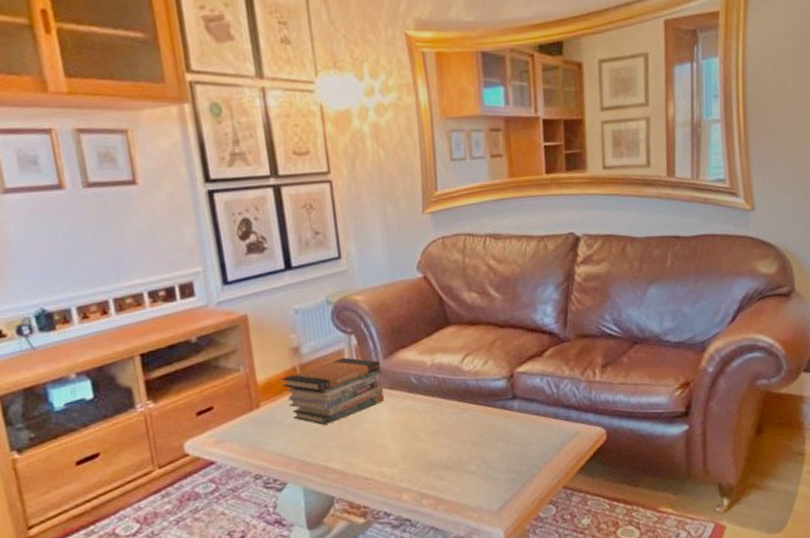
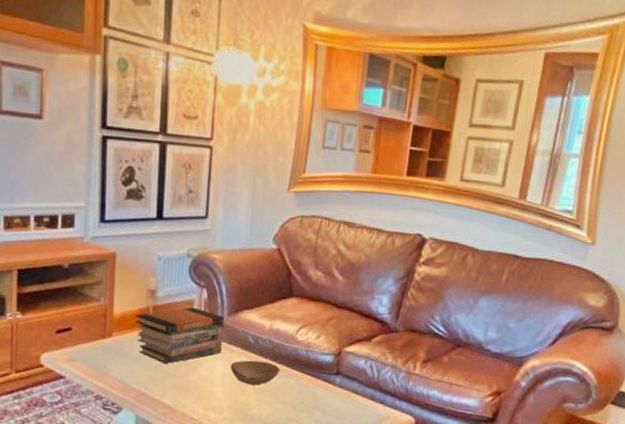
bowl: none [396,400,452,430] -> present [230,360,281,386]

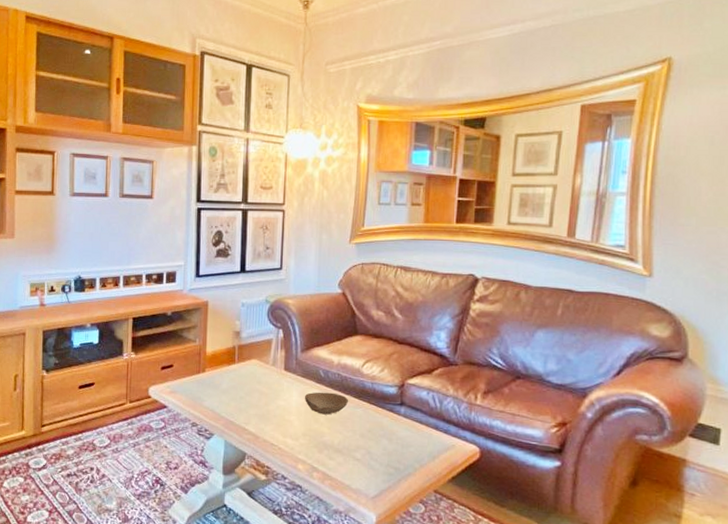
book stack: present [135,307,224,365] -> none [224,345,298,396]

